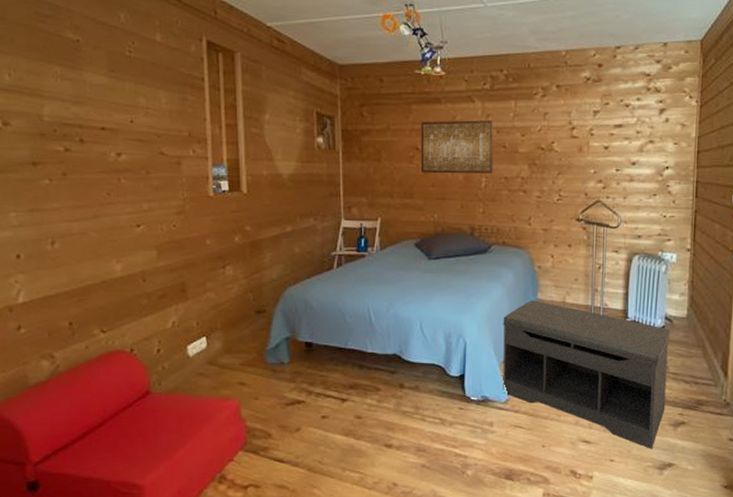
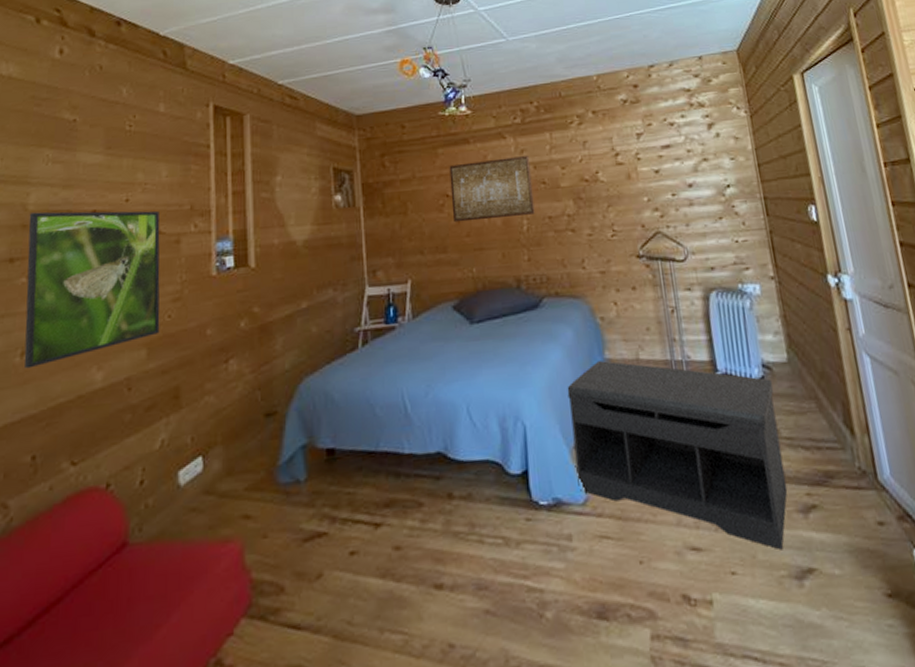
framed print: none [45,123,167,255] -> present [23,211,160,369]

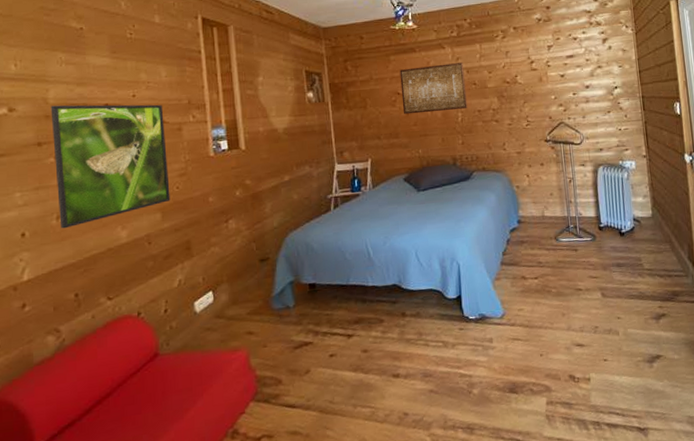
bench: present [567,361,788,550] -> none [490,217,646,344]

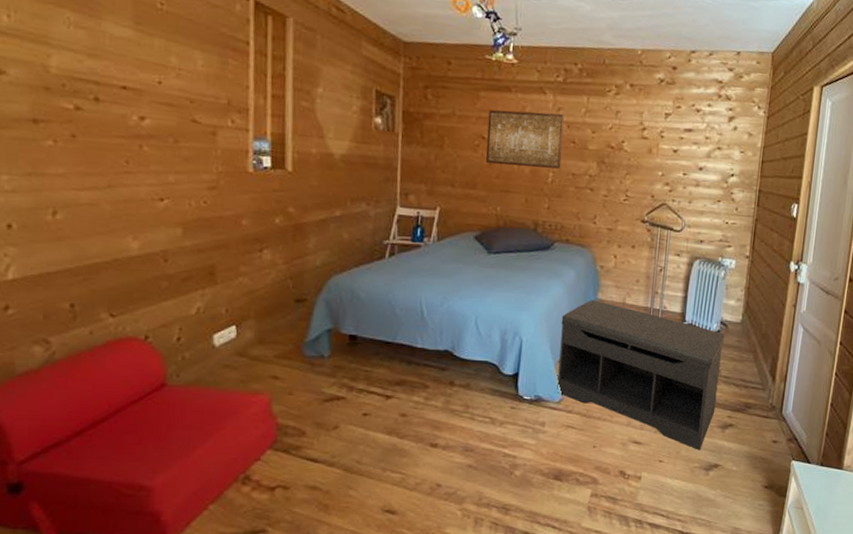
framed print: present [50,104,171,229] -> none [52,76,196,228]
bench: none [490,217,646,344] -> present [557,300,725,451]

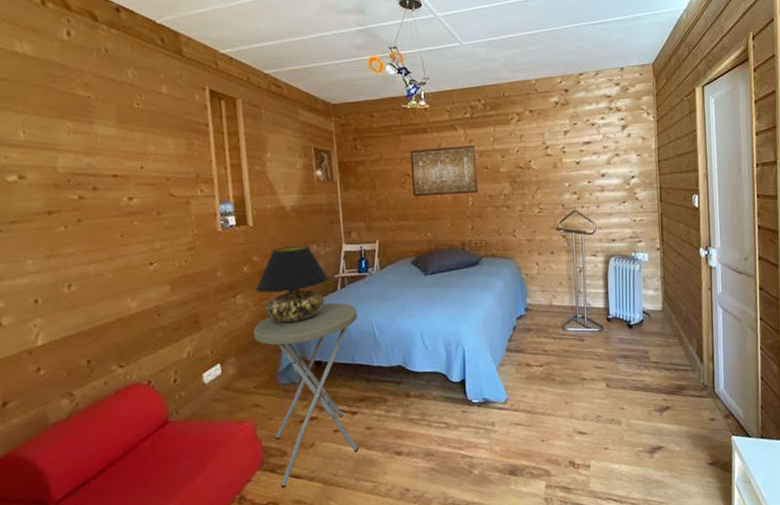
side table: none [279,271,405,471] -> present [253,303,358,488]
table lamp: none [286,200,377,288] -> present [255,246,329,323]
bench: present [557,300,725,451] -> none [497,305,651,435]

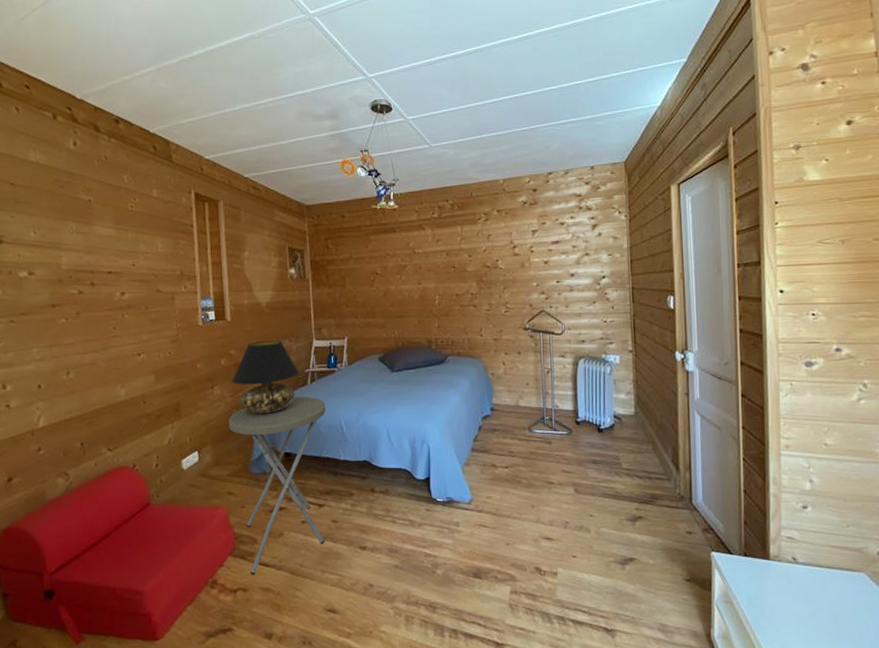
wall art: present [410,145,478,197] -> none [379,245,445,295]

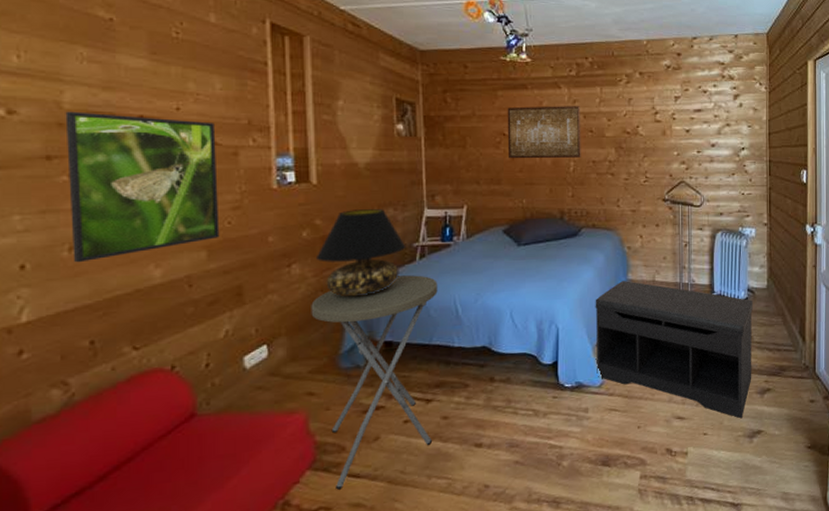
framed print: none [63,271,163,384] -> present [65,111,220,263]
wall art: none [379,245,445,295] -> present [507,106,581,159]
bench: none [462,405,622,545] -> present [595,281,754,419]

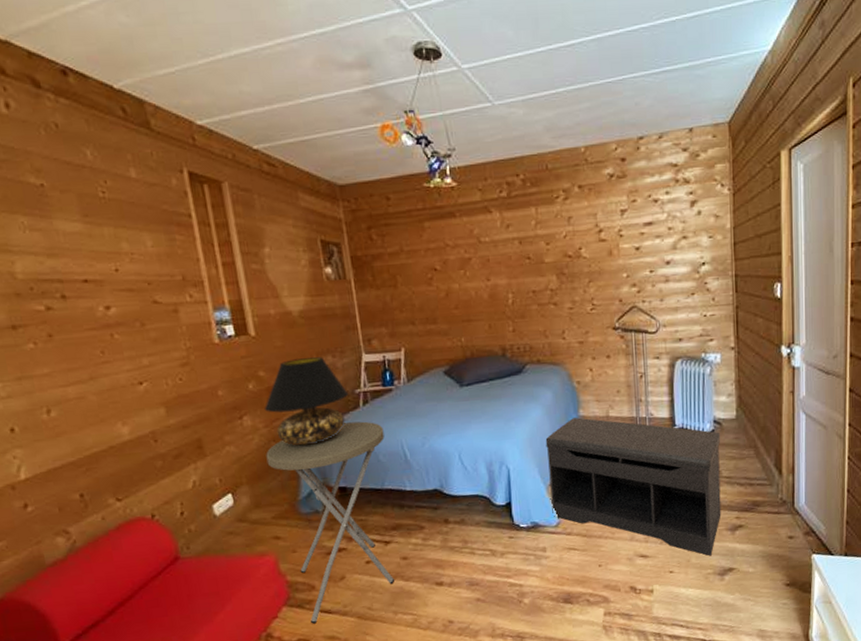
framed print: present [65,111,220,263] -> none [19,280,174,424]
wall art: present [507,106,581,159] -> none [436,231,520,296]

